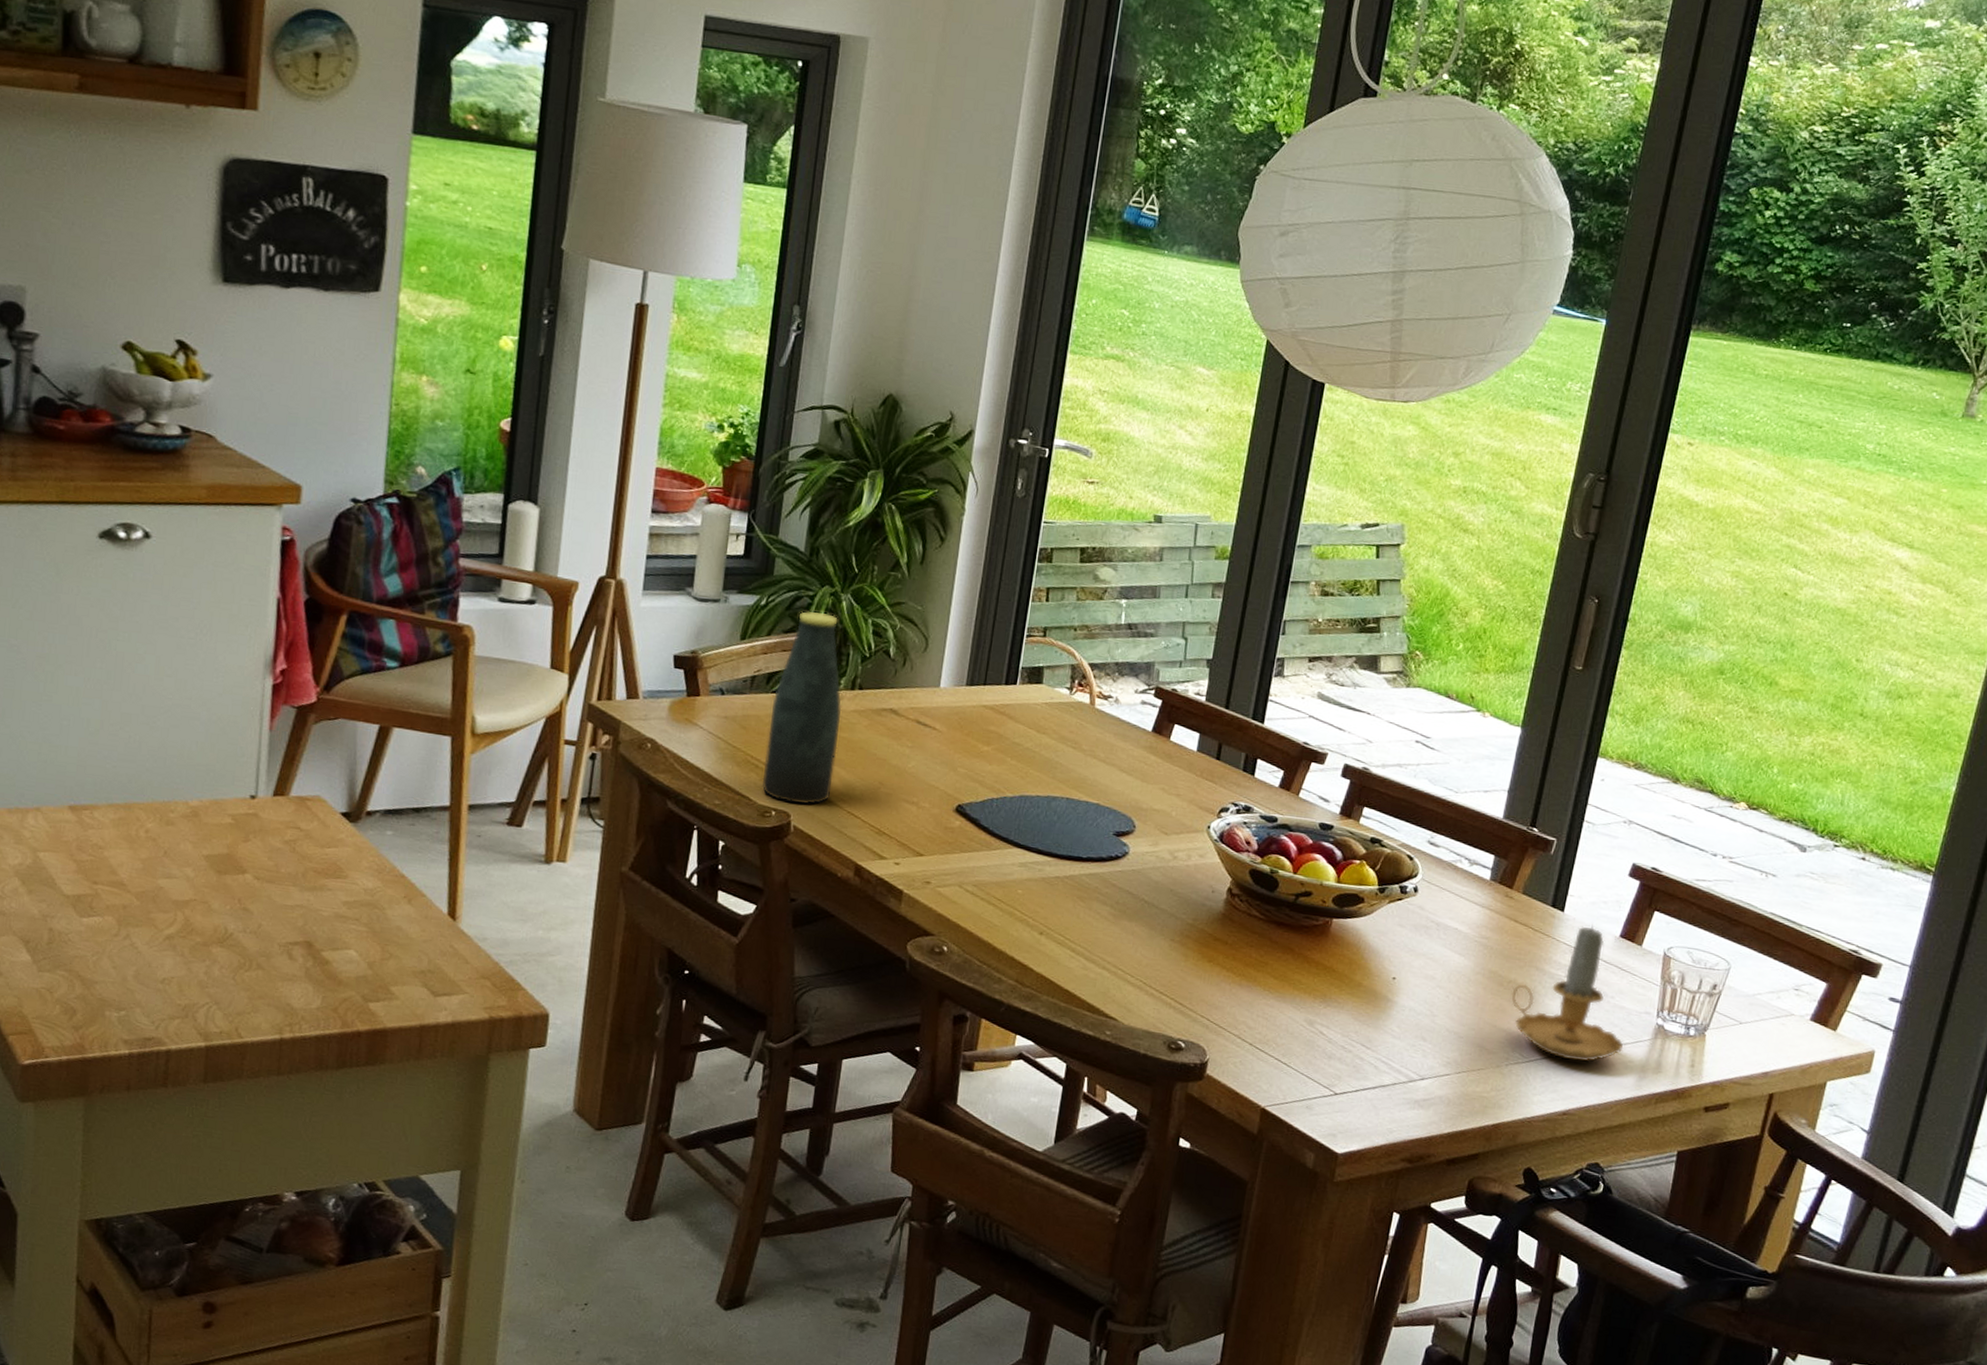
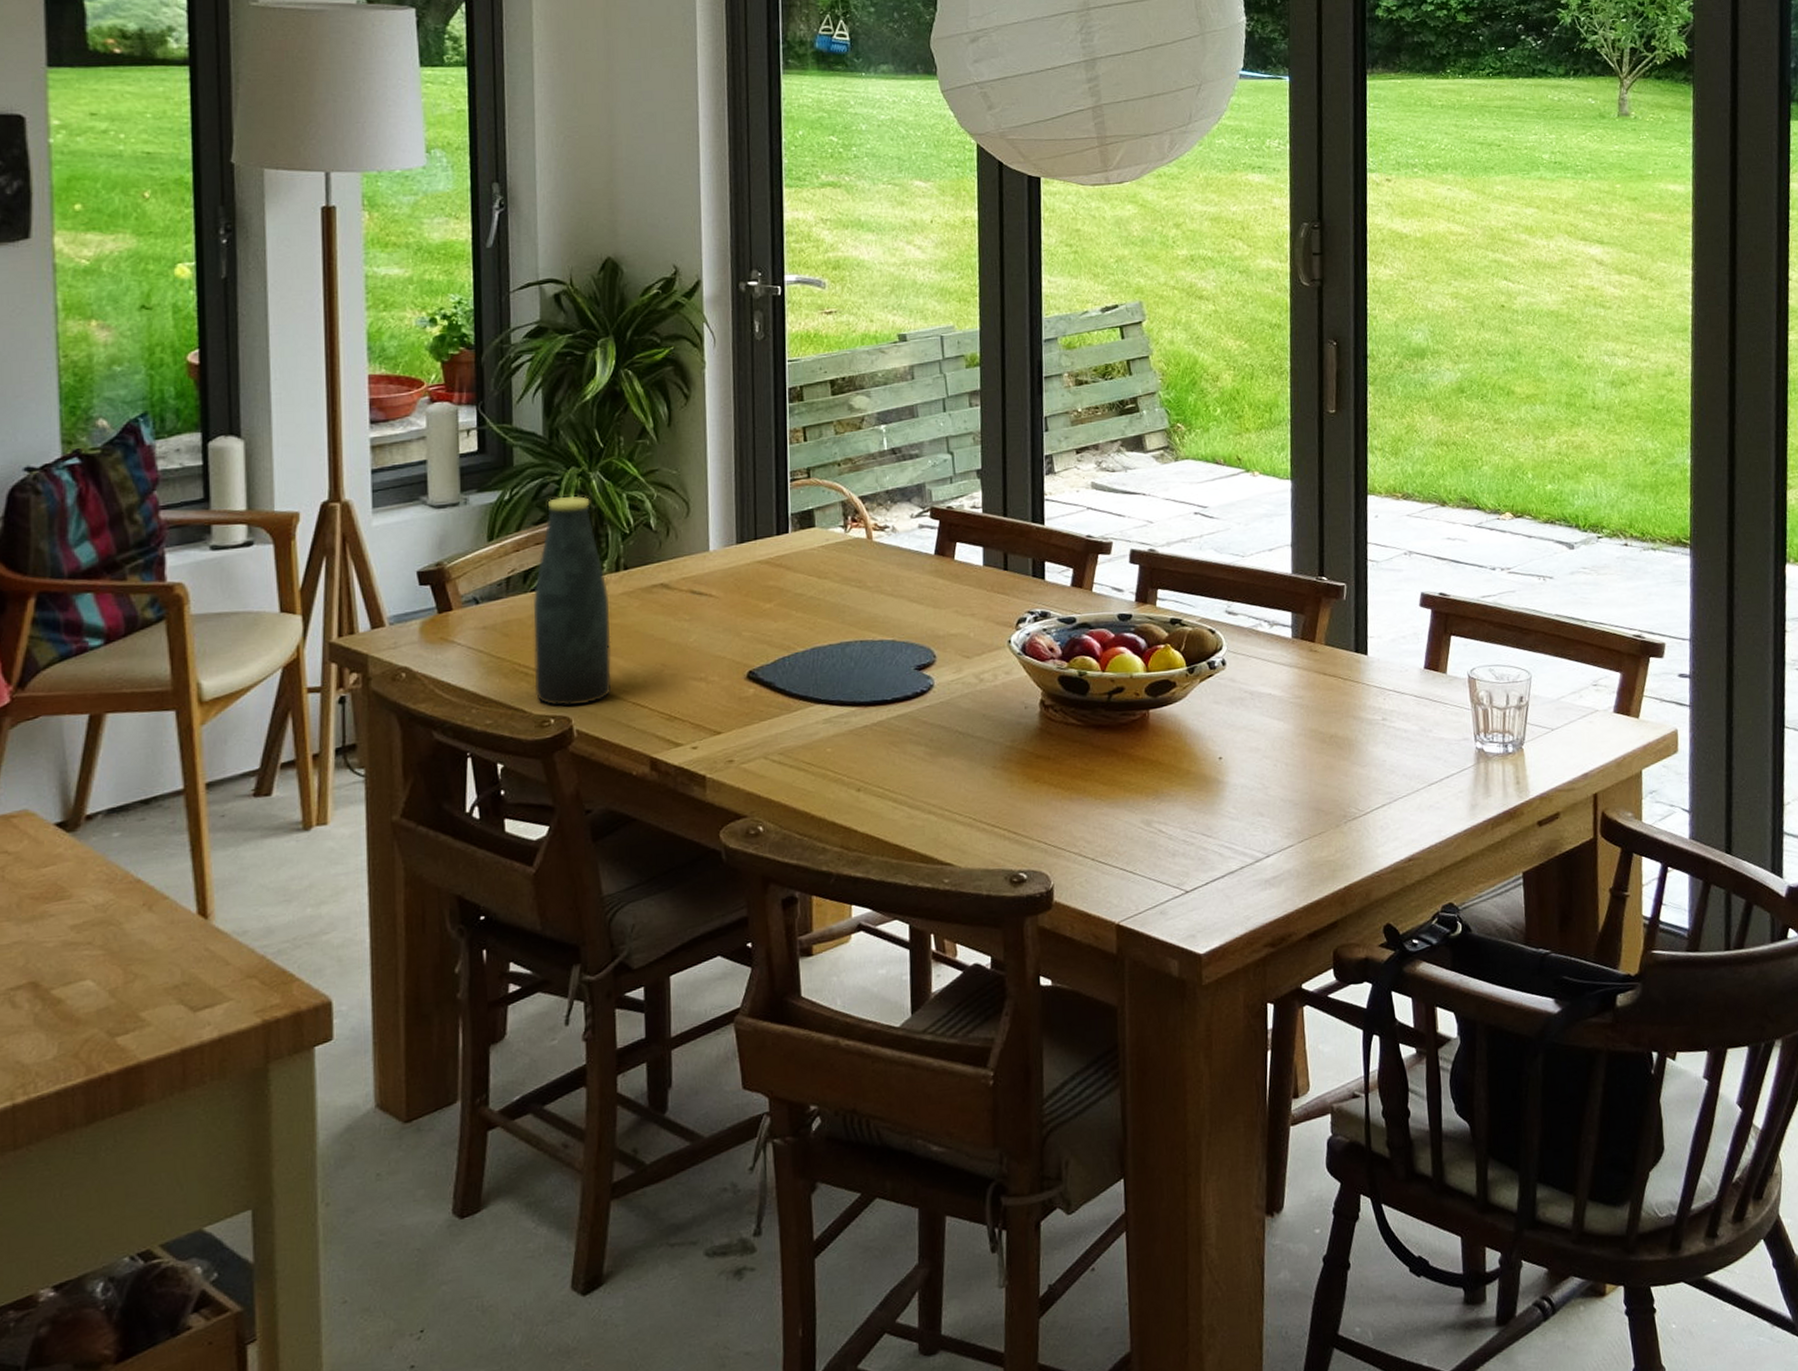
candle: present [1511,924,1624,1062] -> none [1335,662,1451,804]

